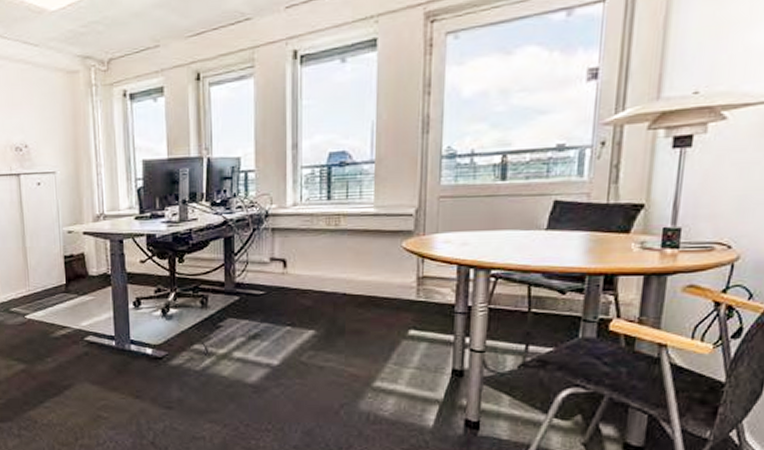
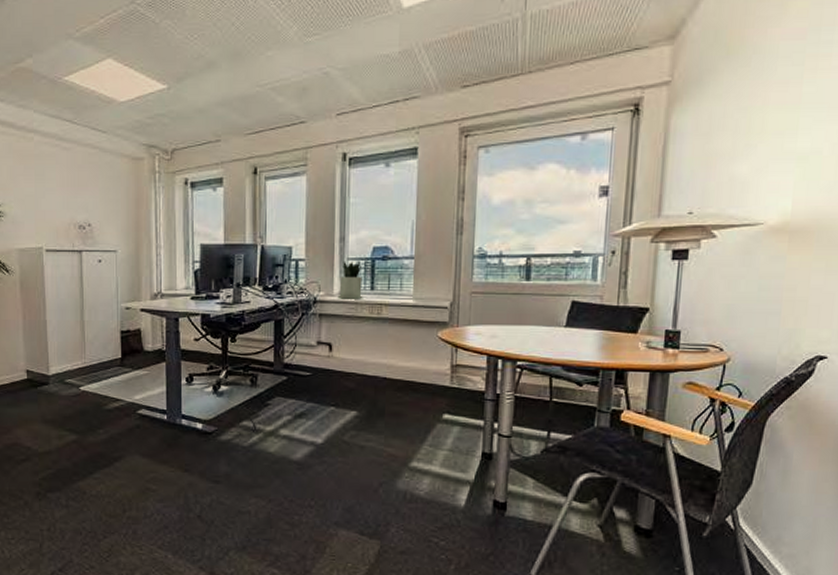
planter: none [291,168,319,211] -> present [337,260,363,299]

